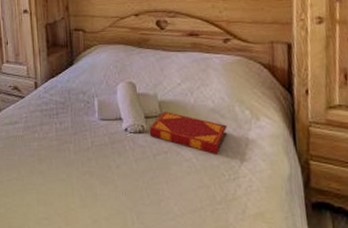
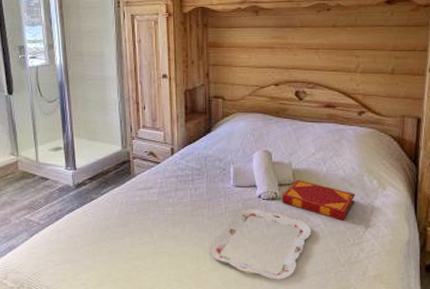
serving tray: none [77,143,184,219] -> present [209,209,312,280]

